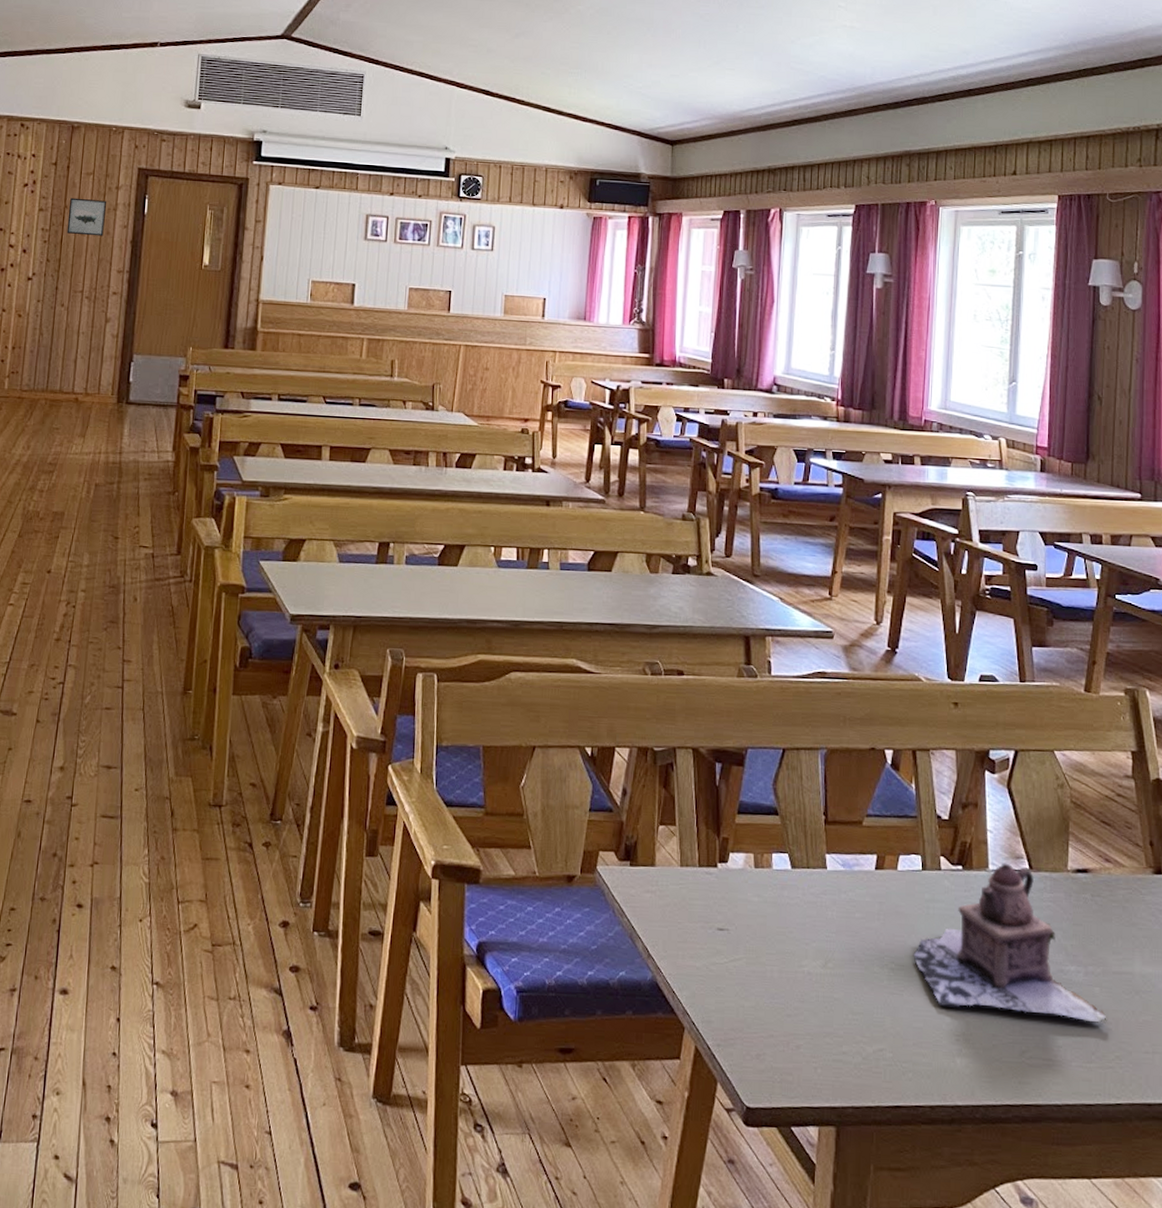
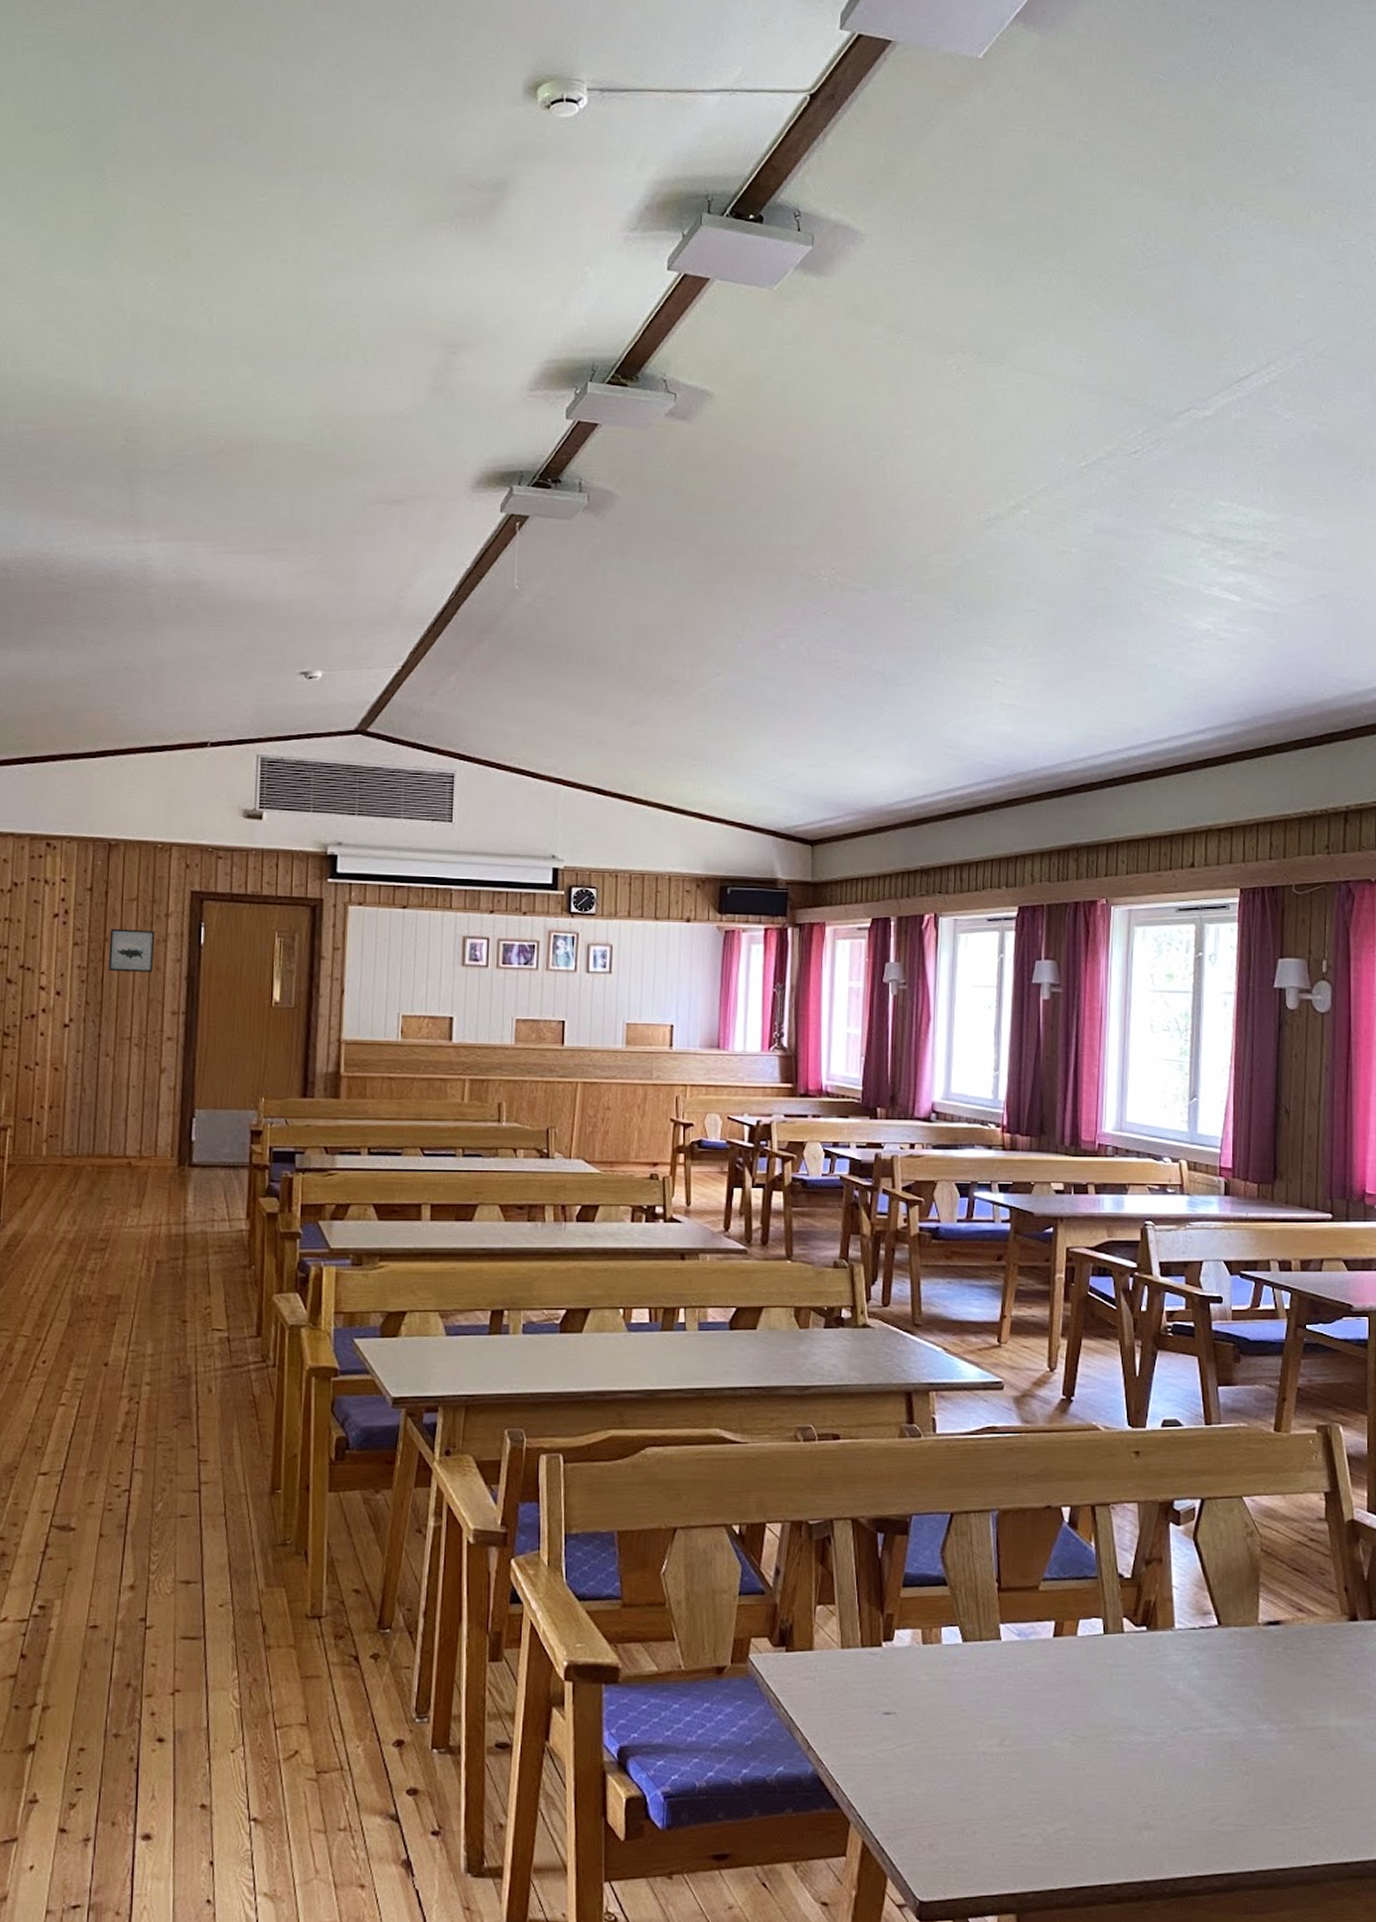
teapot: present [913,863,1107,1023] -> none [1095,1620,1302,1783]

